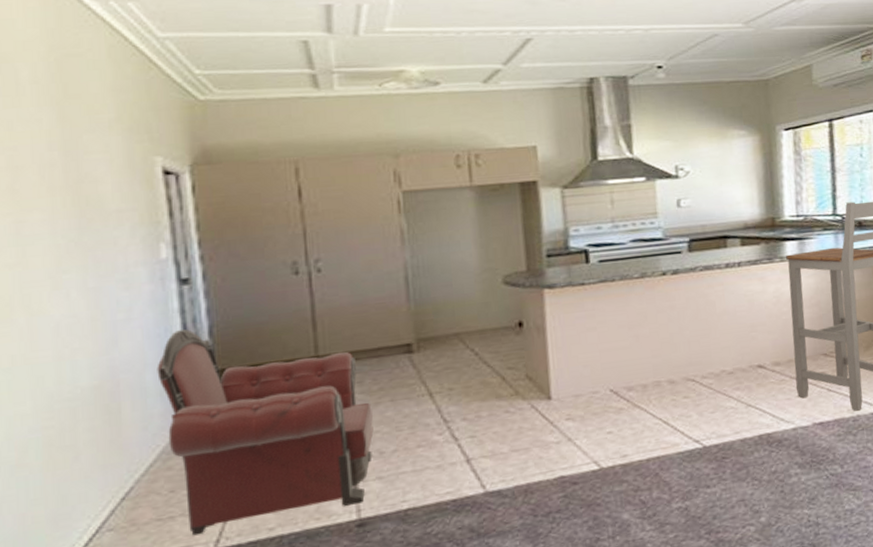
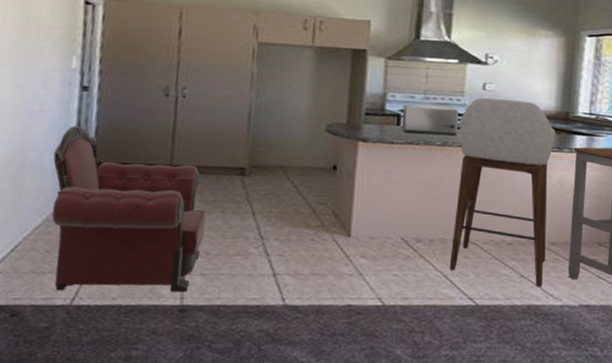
toaster: none [590,232,657,271] -> present [402,105,460,136]
bar stool: none [656,212,772,414] -> present [449,97,555,288]

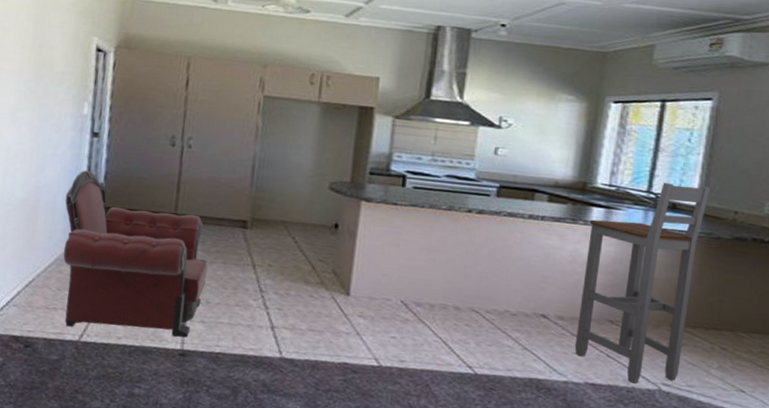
toaster: present [402,105,460,136] -> none [407,166,468,200]
bar stool: present [449,97,555,288] -> none [449,162,570,362]

